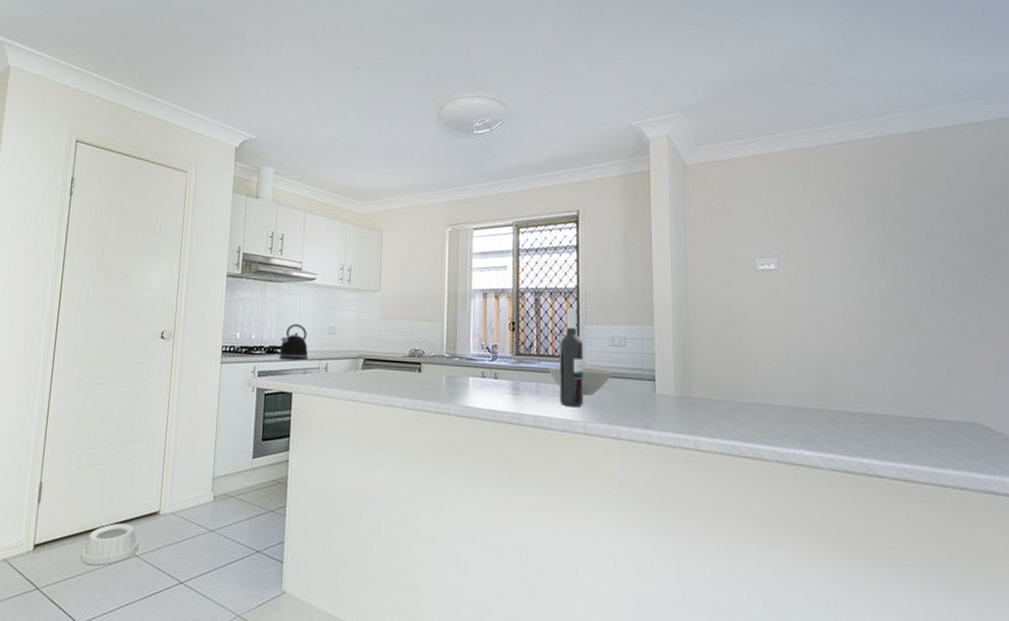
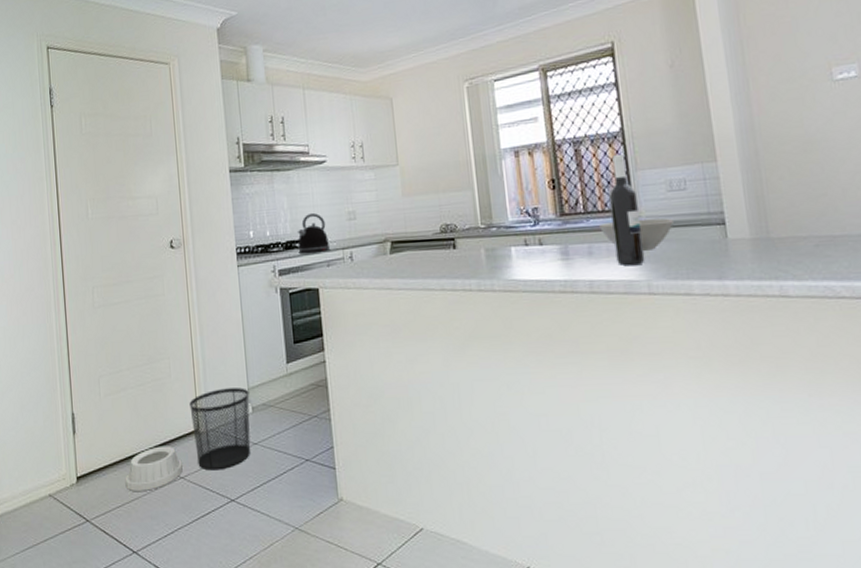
waste bin: none [154,475,213,553] -> present [189,387,251,471]

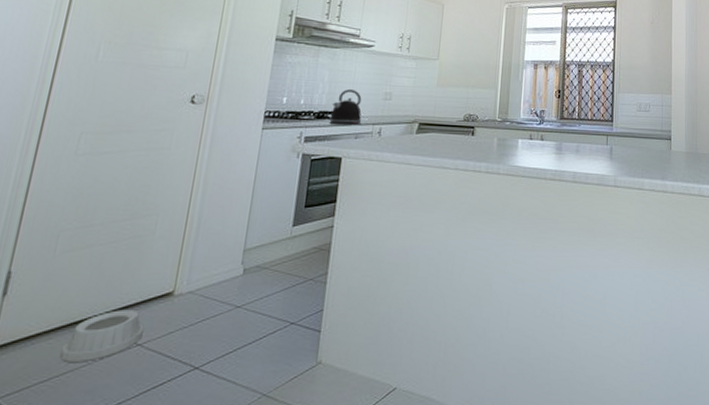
waste bin: present [189,387,251,471] -> none [164,249,245,336]
bowl: present [599,218,674,252] -> none [587,129,638,154]
wine bottle: present [609,155,645,265] -> none [595,79,617,163]

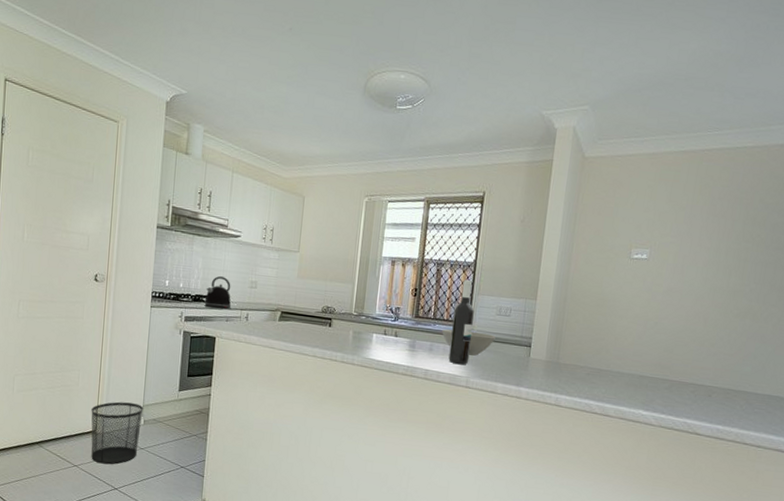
pet bowl: present [59,309,144,363] -> none [25,438,78,472]
waste bin: none [164,249,245,336] -> present [91,401,144,465]
bowl: none [587,129,638,154] -> present [442,329,496,357]
wine bottle: none [595,79,617,163] -> present [448,280,474,365]

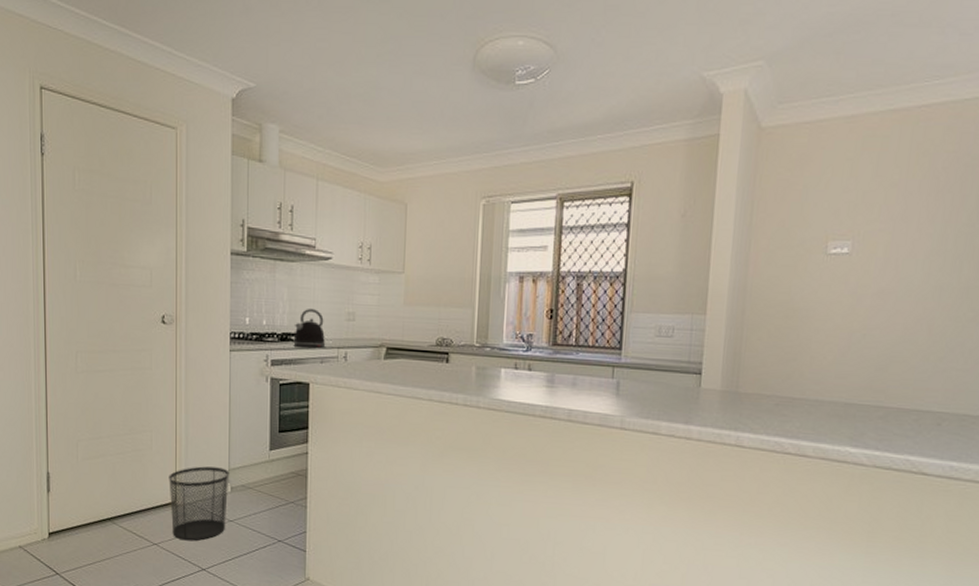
bowl: present [442,329,496,357] -> none [587,358,656,390]
wine bottle: present [448,280,474,365] -> none [597,295,627,400]

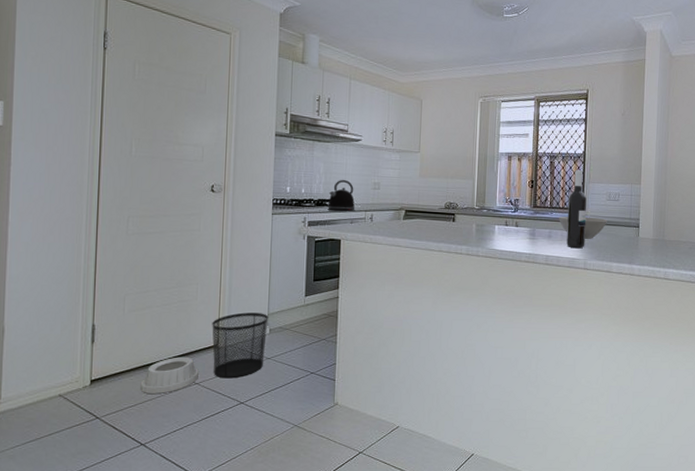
pet bowl: none [98,513,157,553] -> present [140,357,199,395]
bowl: none [587,358,656,390] -> present [559,216,607,240]
wine bottle: none [597,295,627,400] -> present [566,170,587,248]

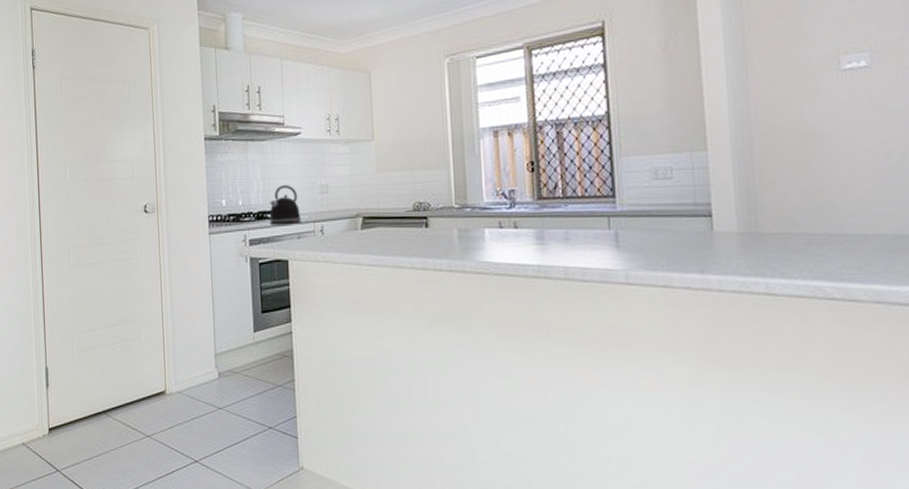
pet bowl: present [140,357,199,395] -> none [94,404,149,447]
waste bin: present [212,312,269,379] -> none [158,353,216,432]
bowl: present [559,216,607,240] -> none [578,206,657,241]
wine bottle: present [566,170,587,248] -> none [590,139,624,253]

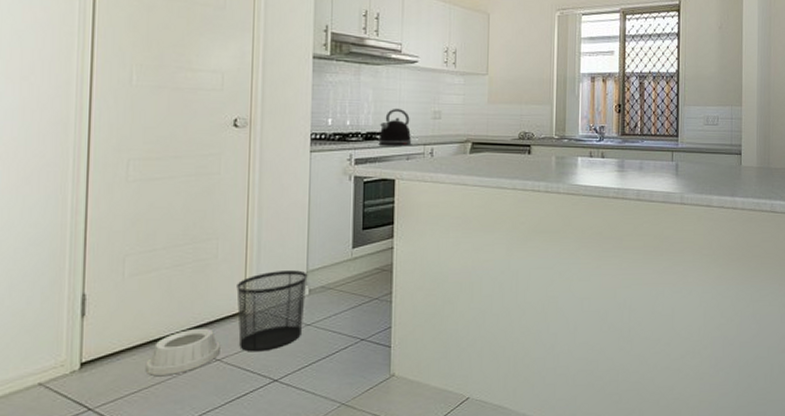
pet bowl: none [94,404,149,447] -> present [145,328,220,377]
waste bin: none [158,353,216,432] -> present [236,270,308,352]

